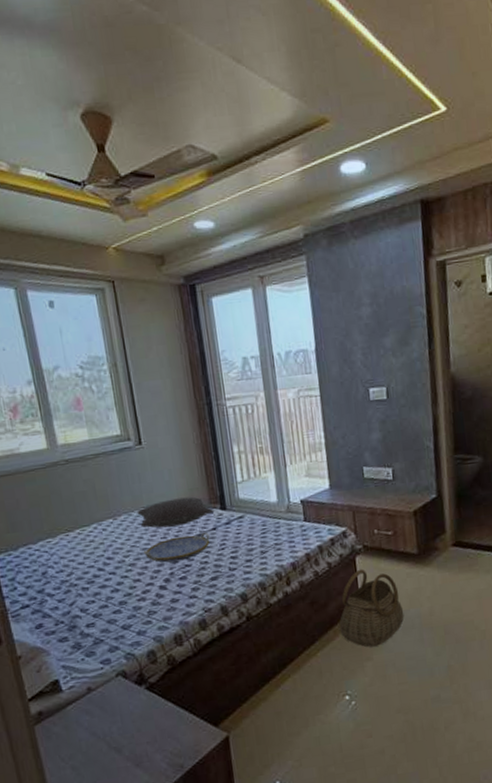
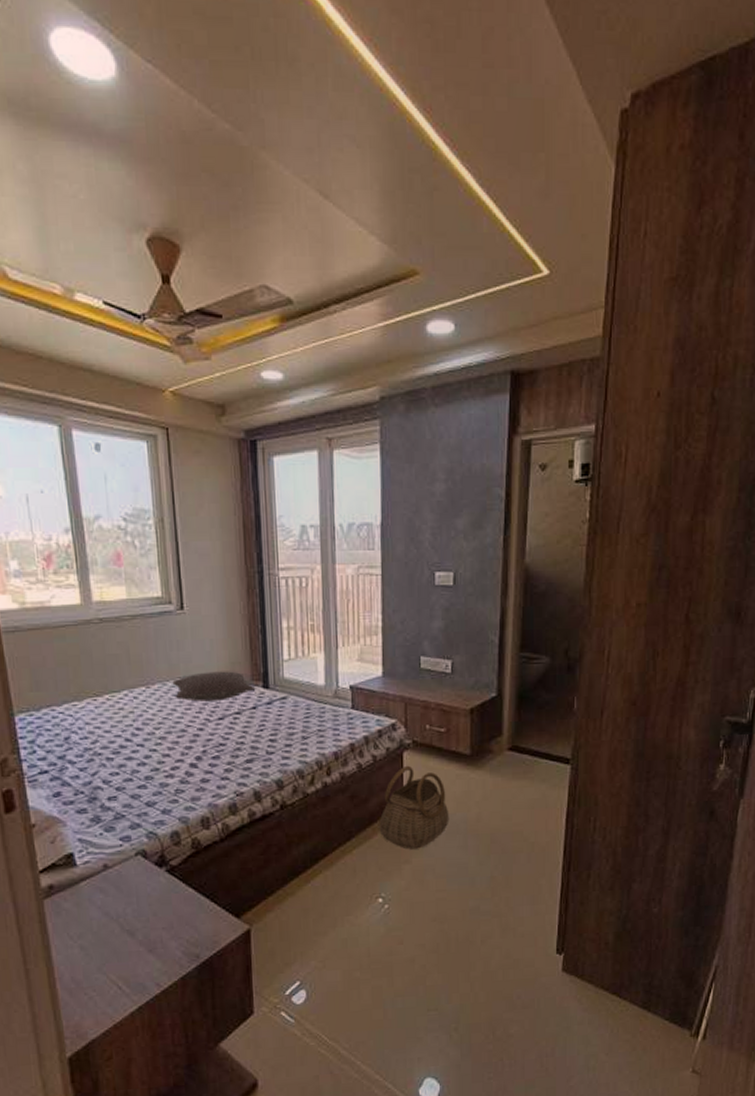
serving tray: present [143,532,210,563] -> none [175,710,249,740]

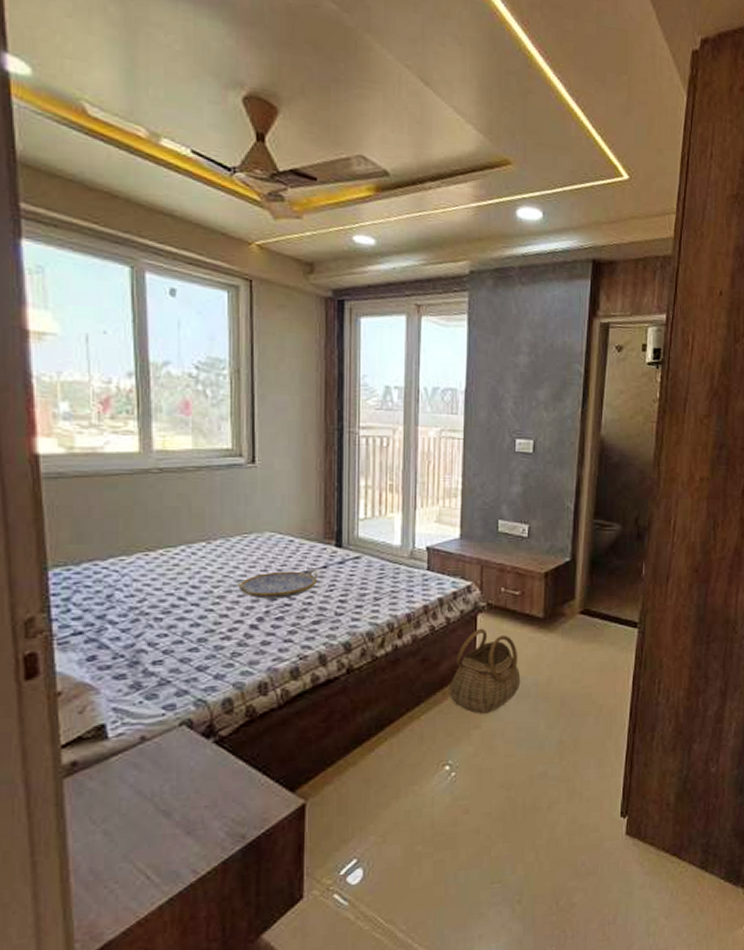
pillow: present [172,671,256,702] -> none [237,528,328,559]
serving tray: none [175,710,249,740] -> present [236,569,318,599]

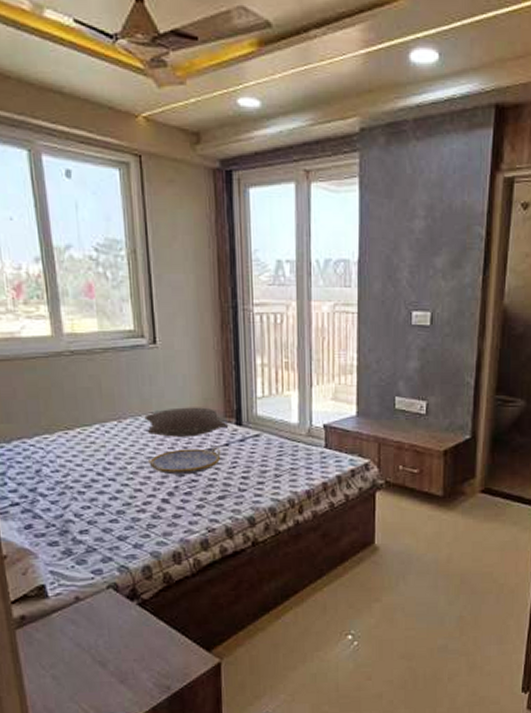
pillow: none [237,528,328,559] -> present [144,407,229,437]
basket: present [449,628,521,714] -> none [350,505,420,588]

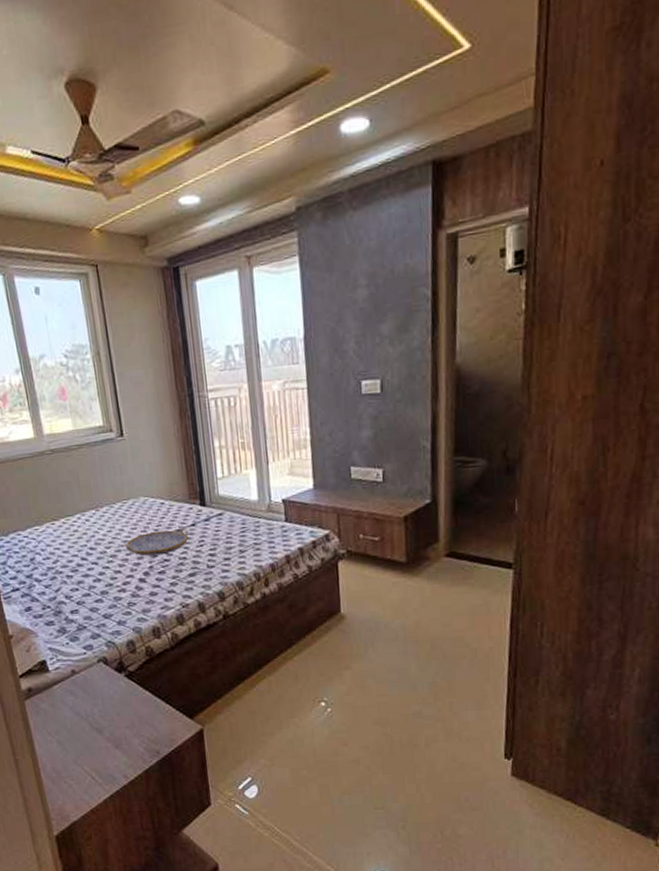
pillow: present [144,407,229,437] -> none [118,491,194,521]

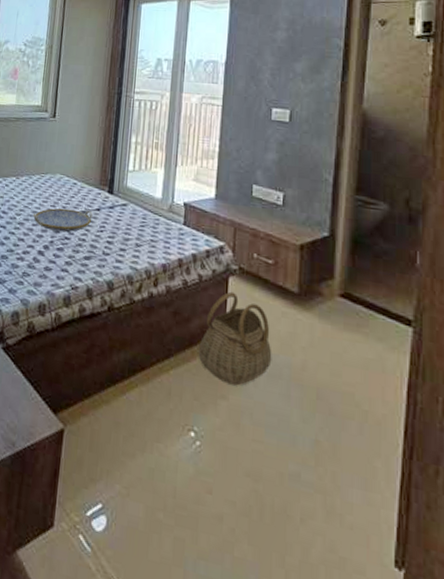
basket: none [317,574,388,656] -> present [198,291,272,386]

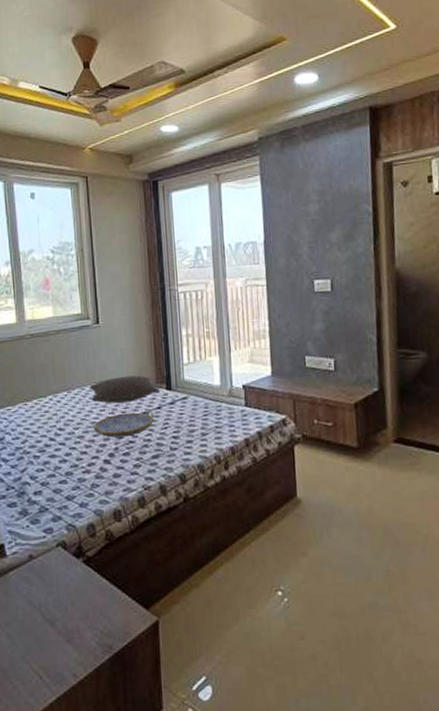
pillow: none [36,172,102,199] -> present [89,375,160,404]
basket: present [198,291,272,386] -> none [275,458,342,542]

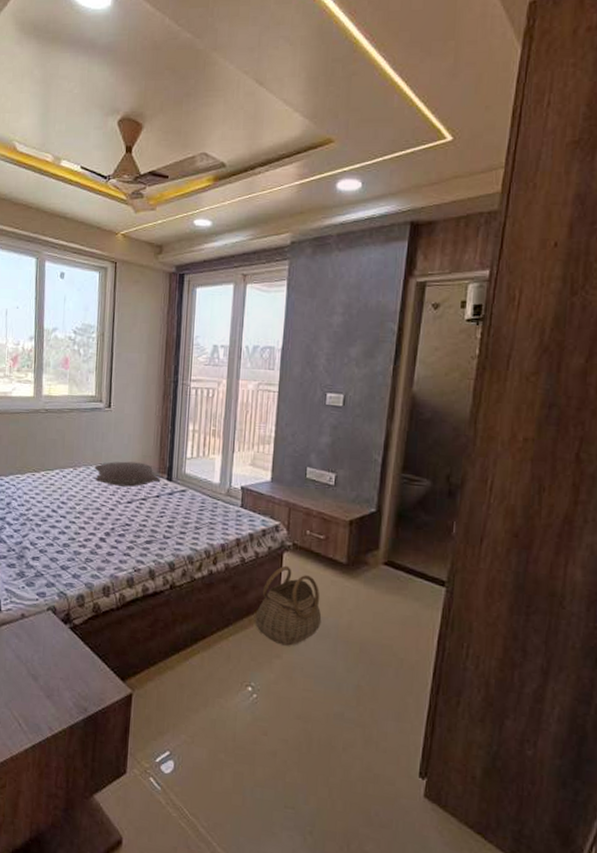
serving tray: present [91,410,154,438] -> none [92,496,152,520]
basket: none [275,458,342,542] -> present [255,565,322,646]

